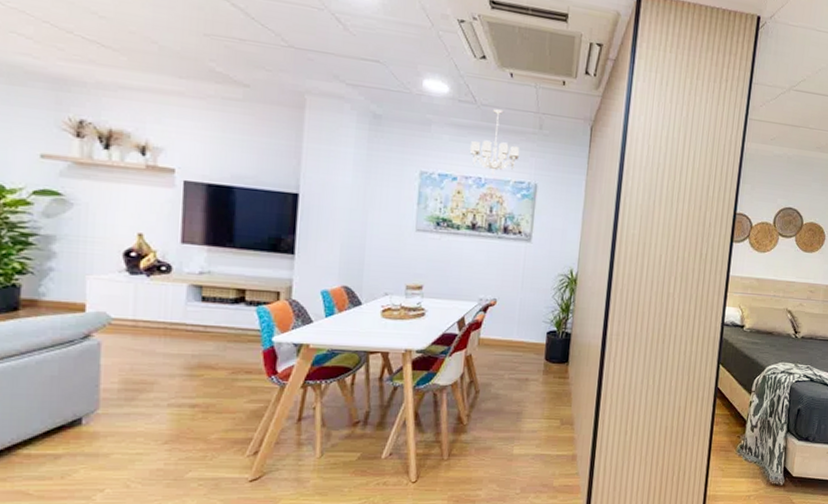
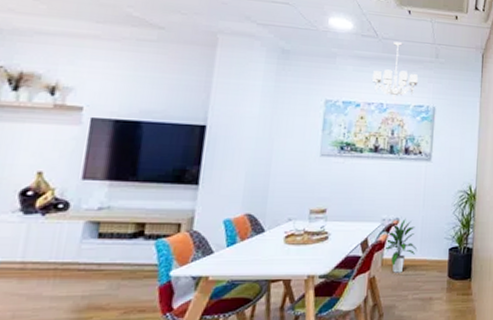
indoor plant: none [480,299,515,353] -> present [383,218,418,273]

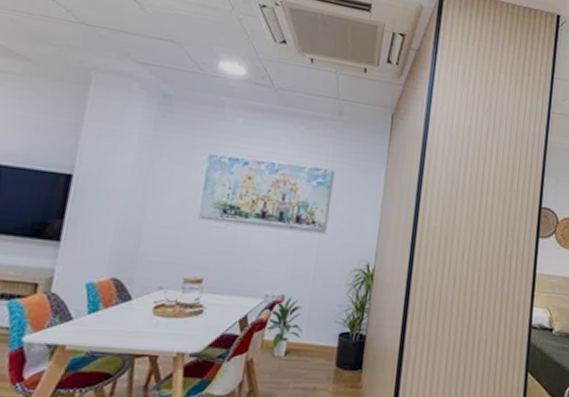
chandelier: present [371,42,419,101] -> none [263,93,317,162]

